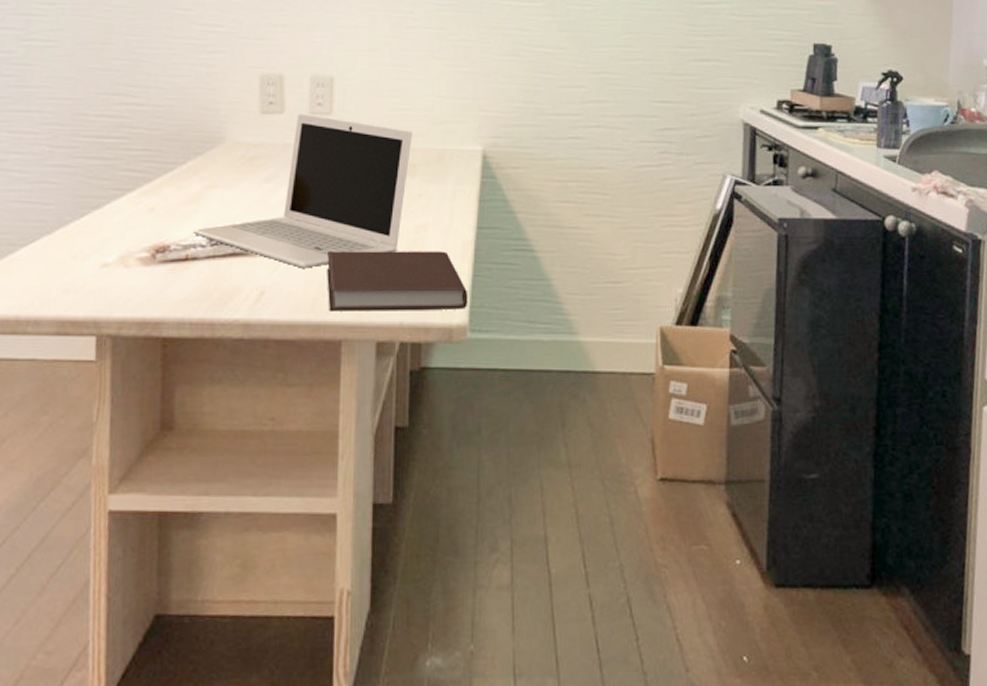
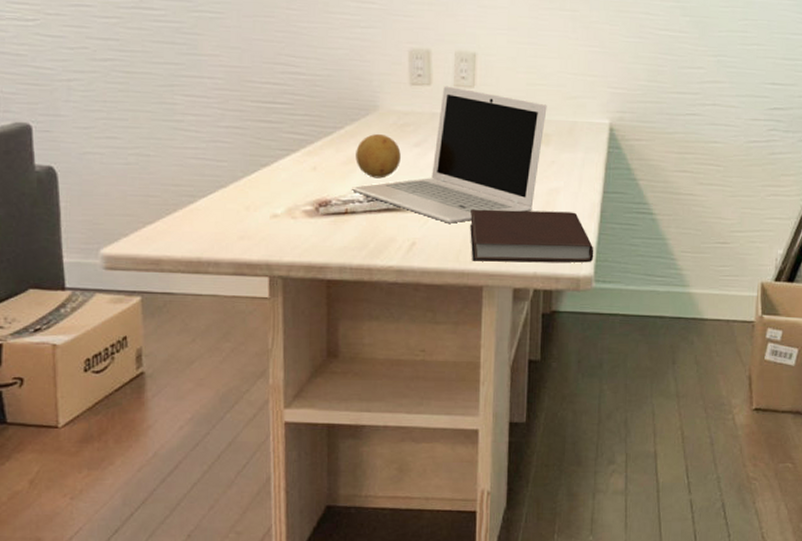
fruit: none [198,168,249,219] -> present [356,133,401,179]

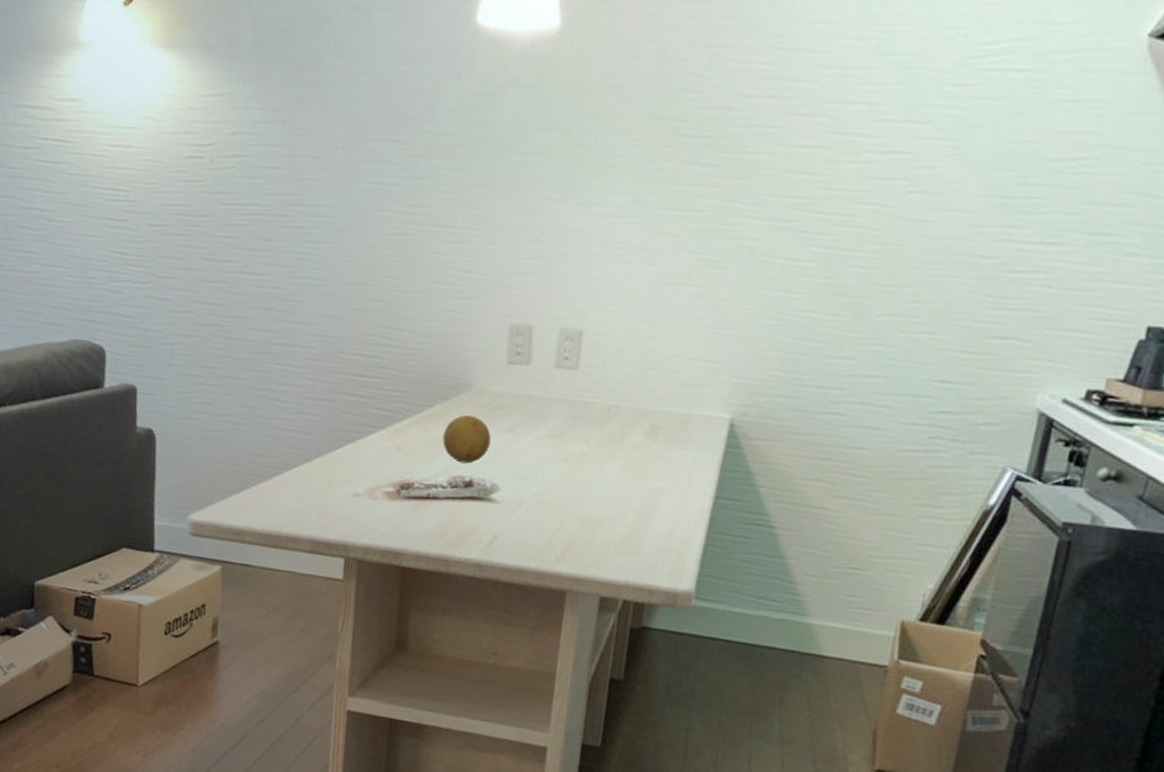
laptop: present [352,86,547,223] -> none [436,366,659,519]
notebook: present [470,209,594,263] -> none [557,504,698,577]

